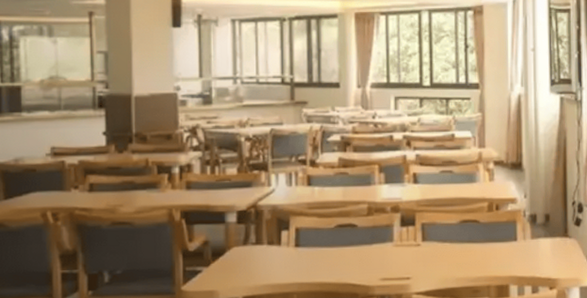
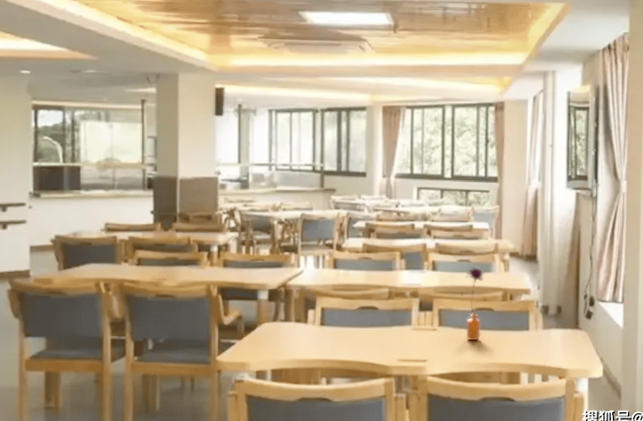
flower: none [445,178,471,255] -> present [461,267,486,341]

